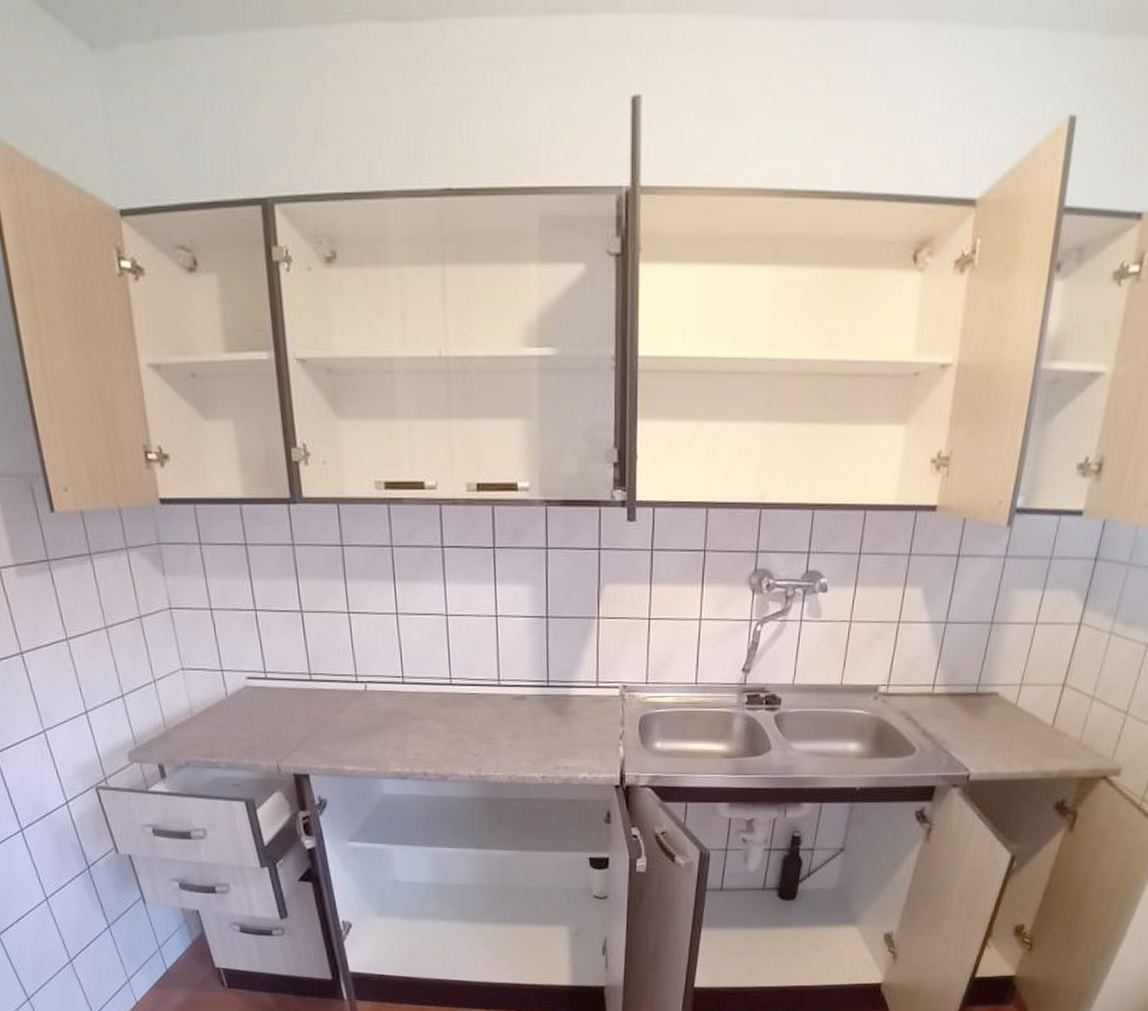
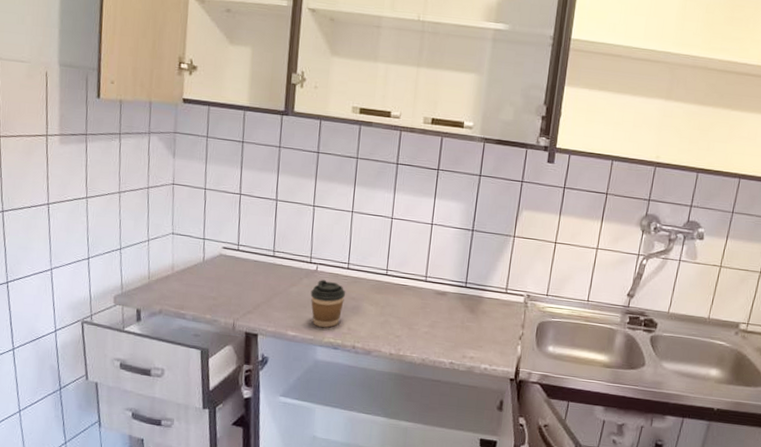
coffee cup: none [363,699,406,756] -> present [310,279,346,328]

